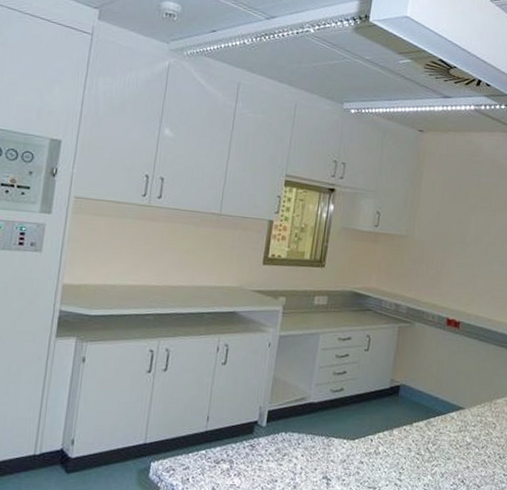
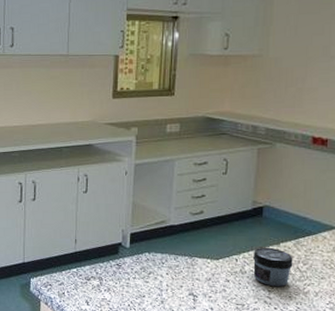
jar: none [386,427,424,469] -> present [252,247,293,287]

